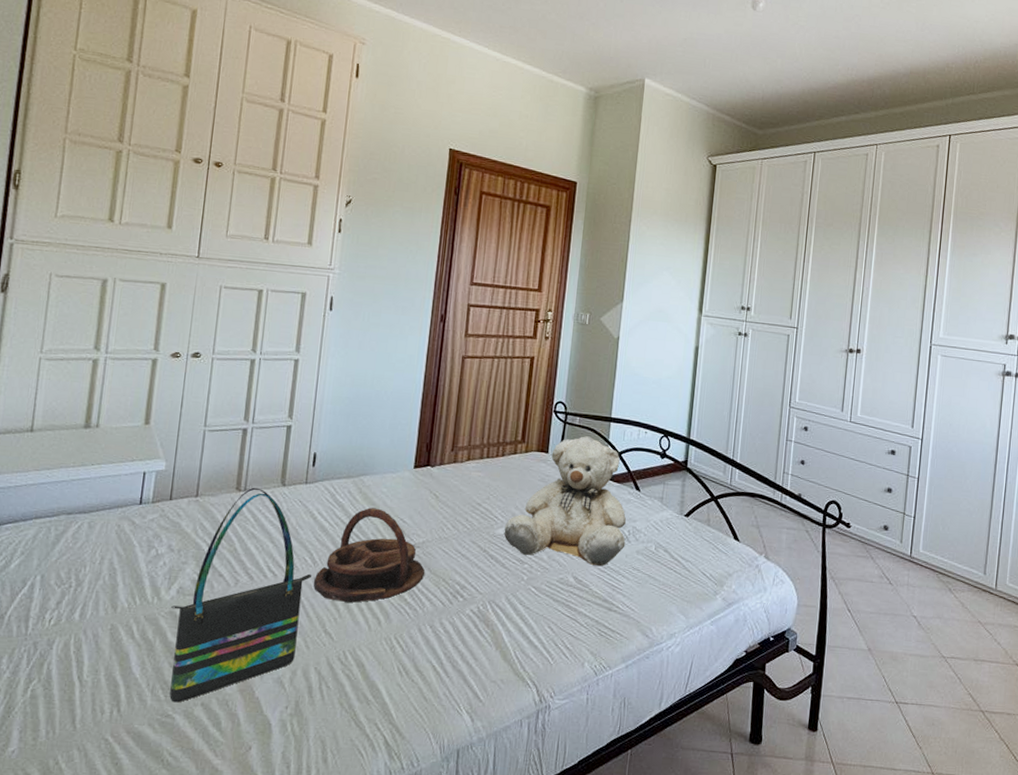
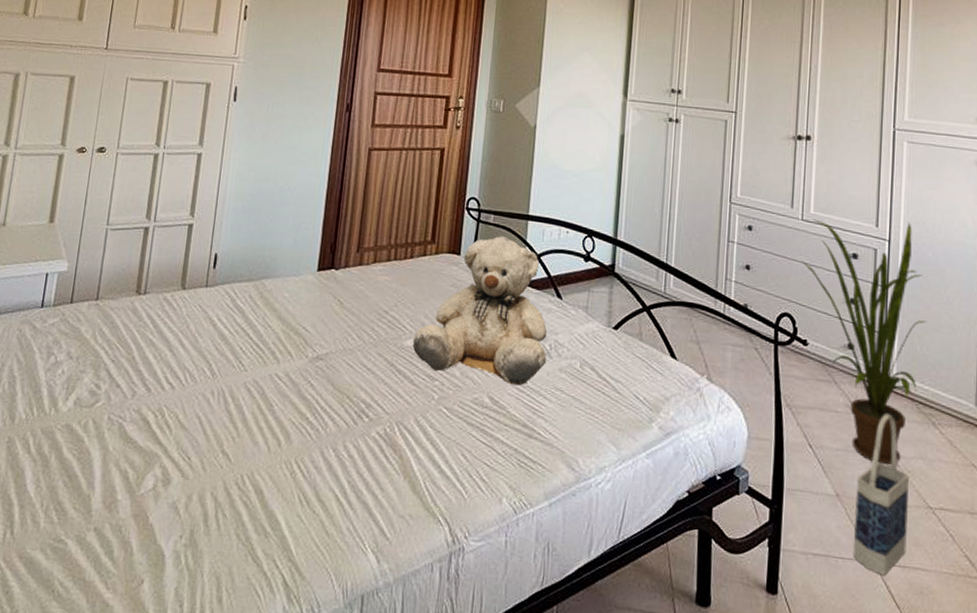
tote bag: present [169,487,311,703] -> none [62,290,210,527]
serving tray: present [313,507,425,603] -> none [211,314,328,421]
house plant: none [848,421,949,624] -> present [801,219,927,465]
bag: none [880,582,928,712] -> present [854,414,909,576]

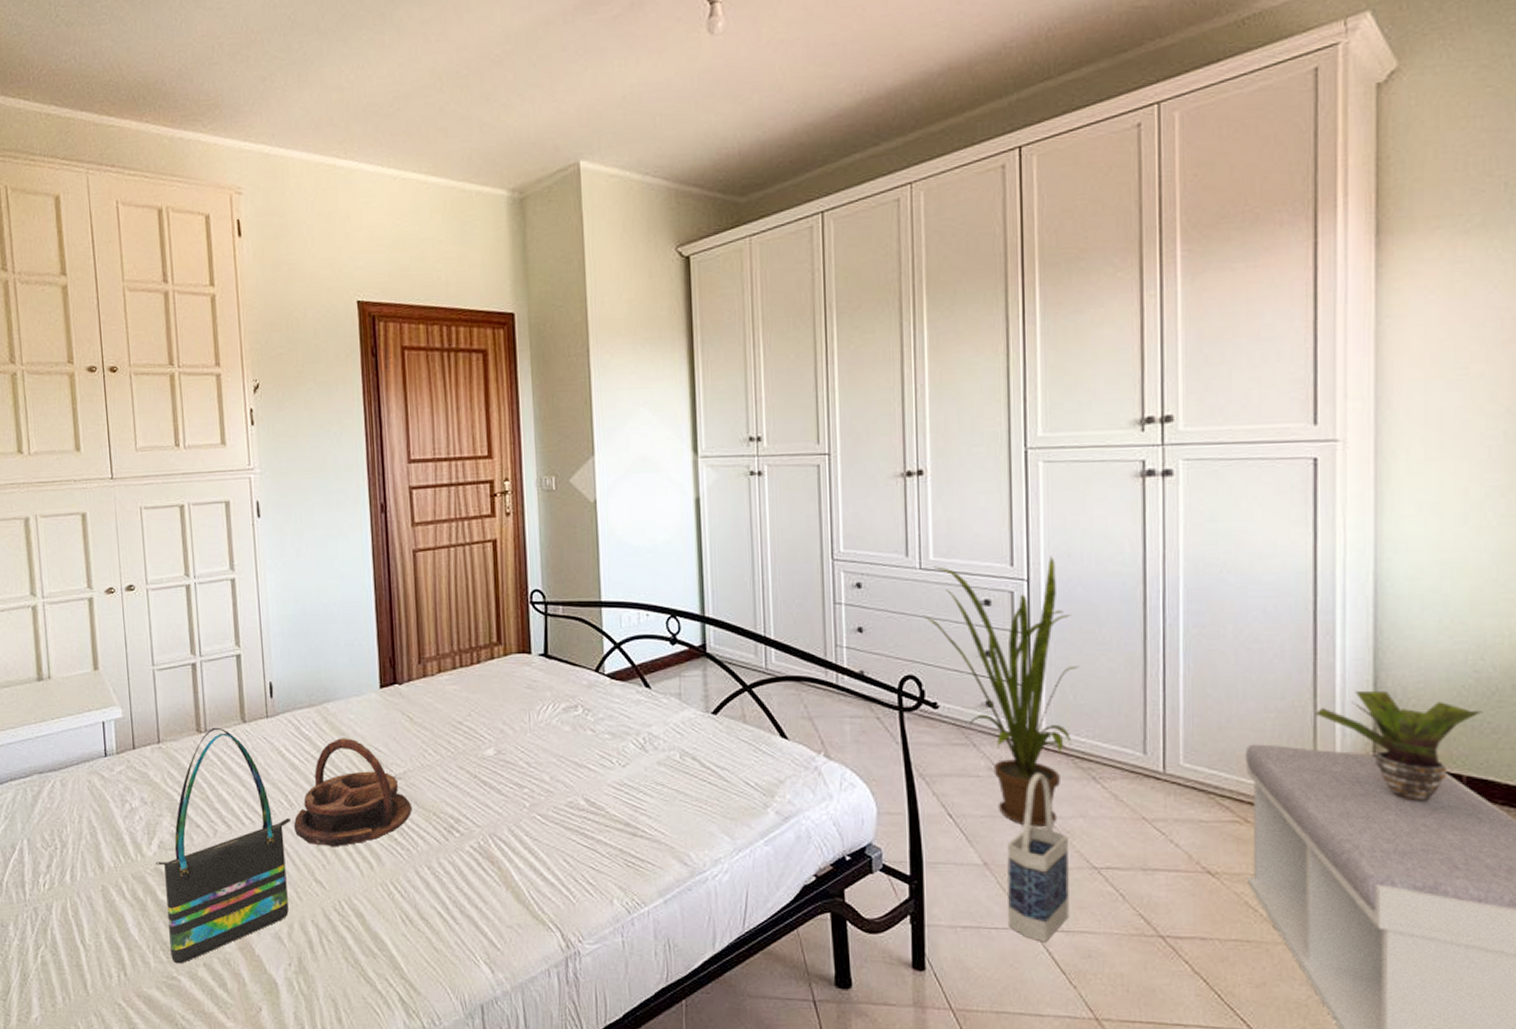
tote bag: none [62,290,210,527] -> present [155,727,291,964]
serving tray: none [211,314,328,421] -> present [293,738,411,847]
teddy bear: present [412,236,547,385] -> none [493,628,642,783]

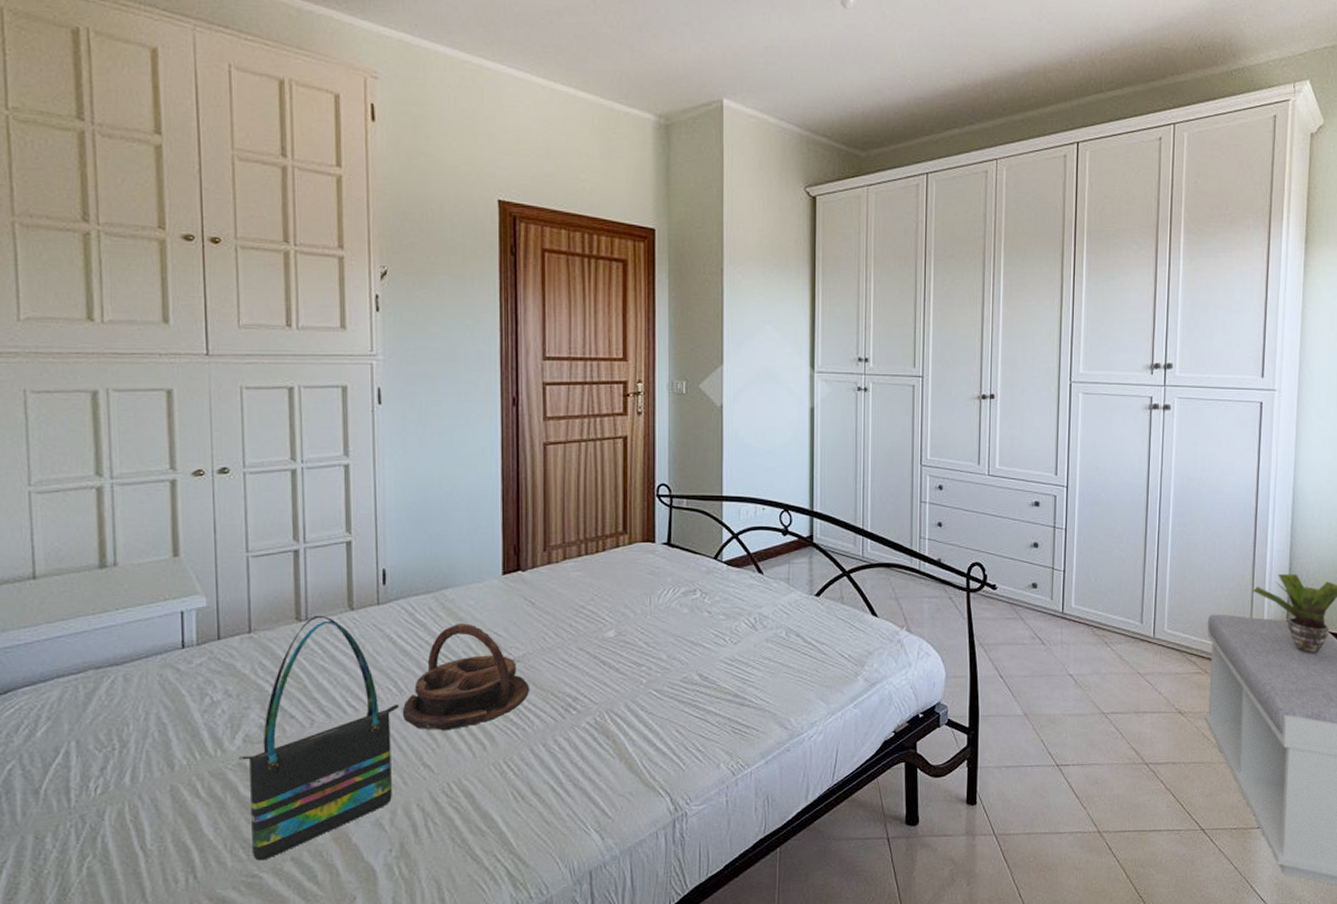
house plant: present [923,556,1079,828] -> none [989,468,1100,684]
bag: present [1007,773,1069,942] -> none [1040,640,1086,775]

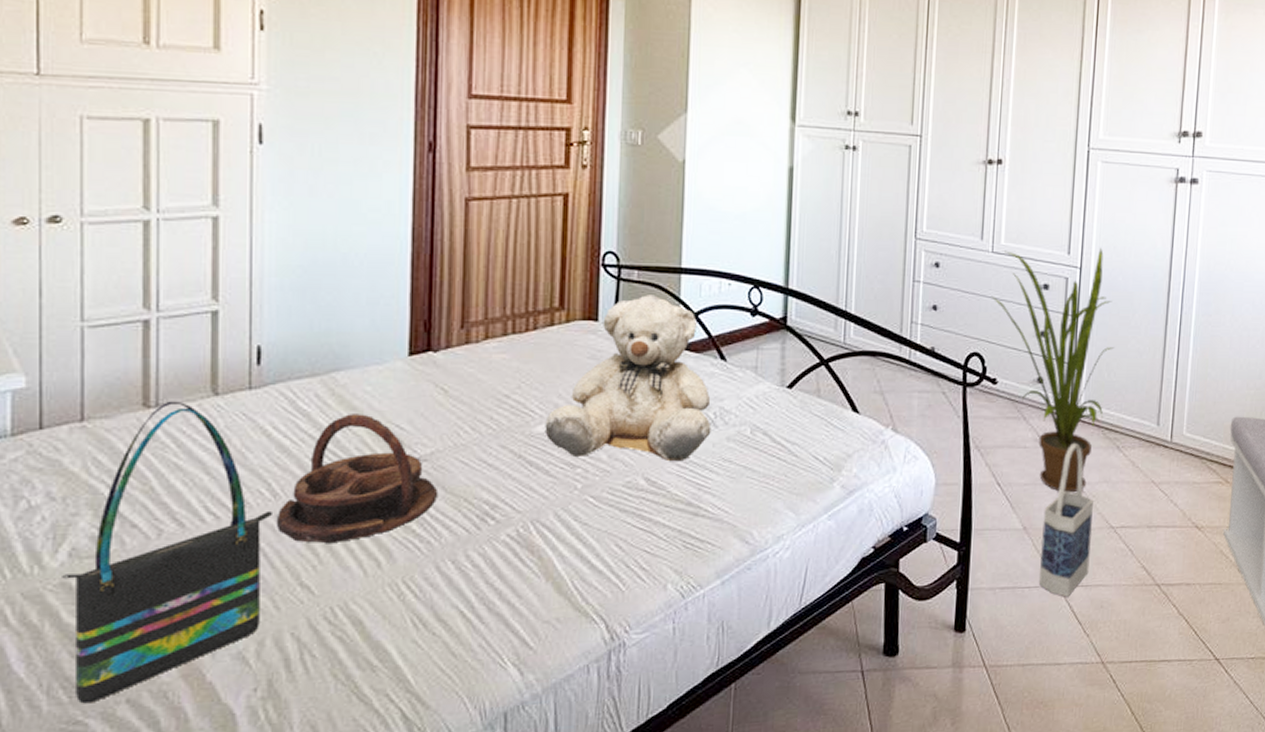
teddy bear: none [614,519,753,659] -> present [545,295,712,461]
house plant: none [989,468,1100,684] -> present [991,247,1115,493]
bag: none [1040,640,1086,775] -> present [1039,443,1093,597]

